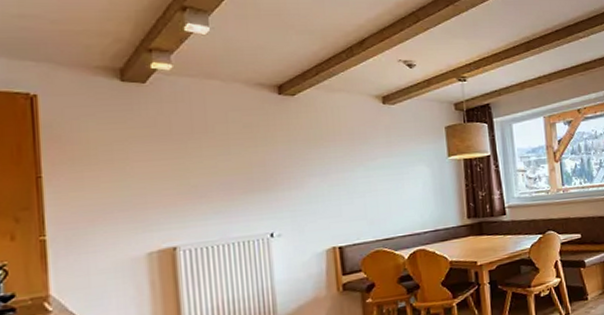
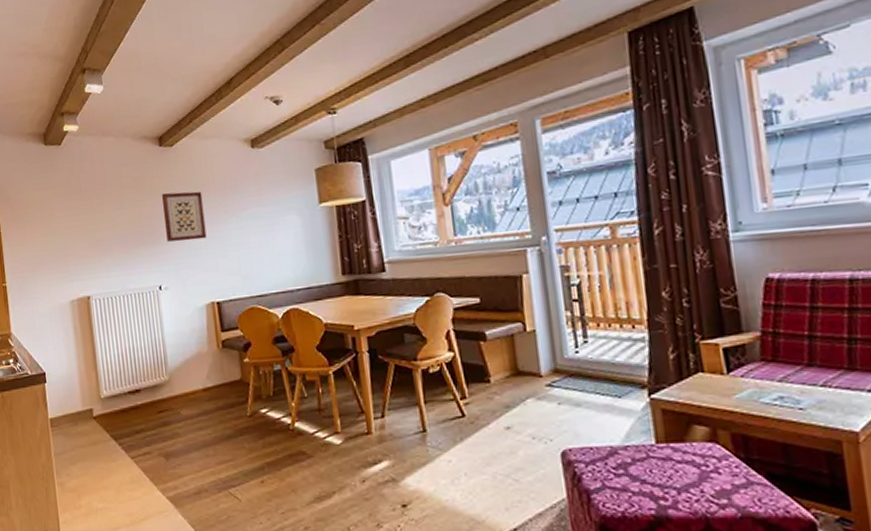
wall art: none [278,140,330,189] -> present [161,191,207,242]

